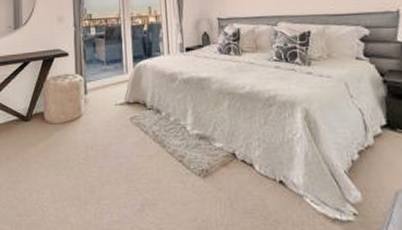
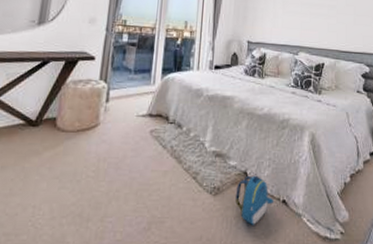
backpack: none [226,156,270,206] -> present [236,175,274,225]

